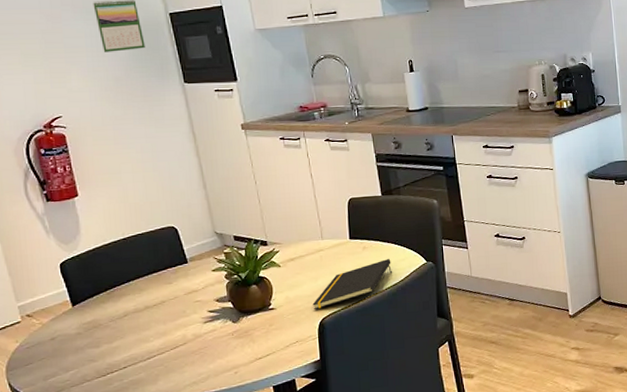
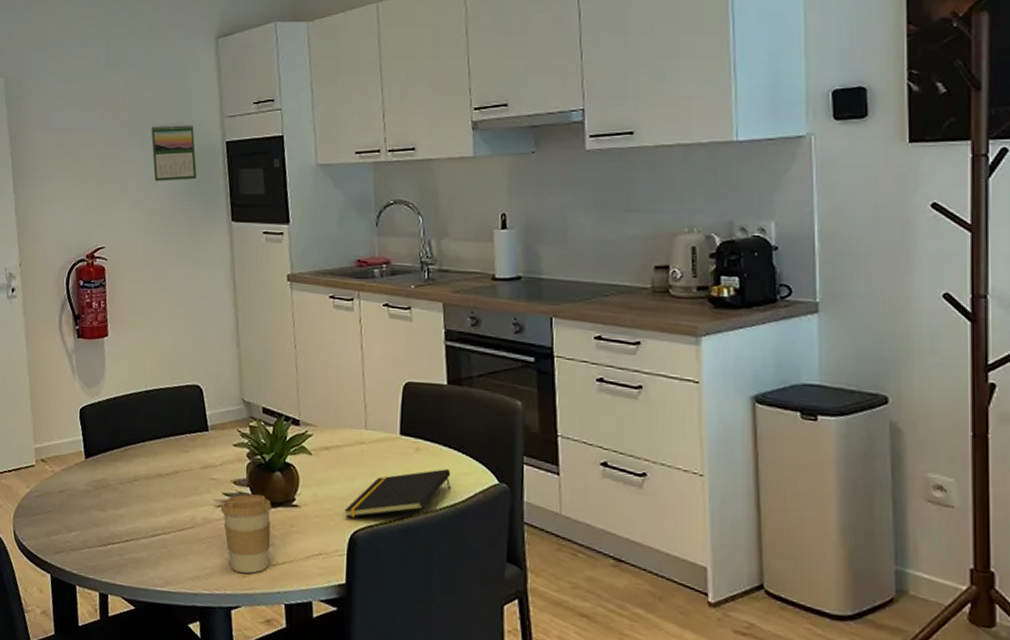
coffee cup: none [207,305,256,371] -> present [220,493,272,574]

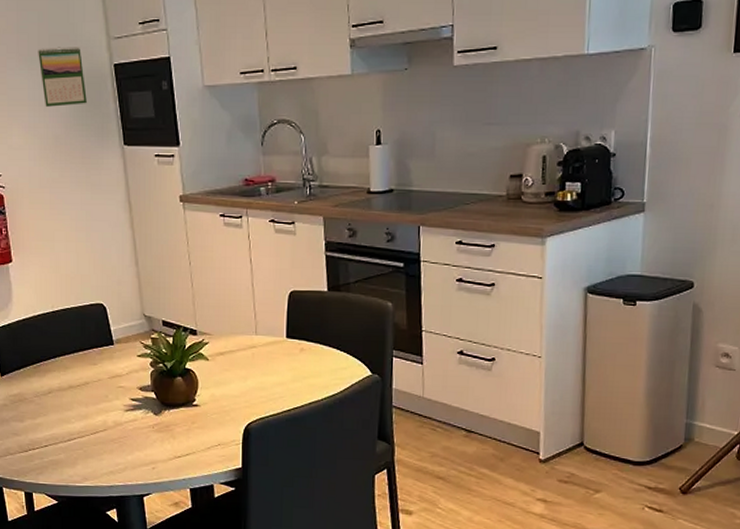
coffee cup: present [220,493,272,574] -> none [129,397,175,465]
notepad: present [344,469,451,518] -> none [239,365,331,412]

